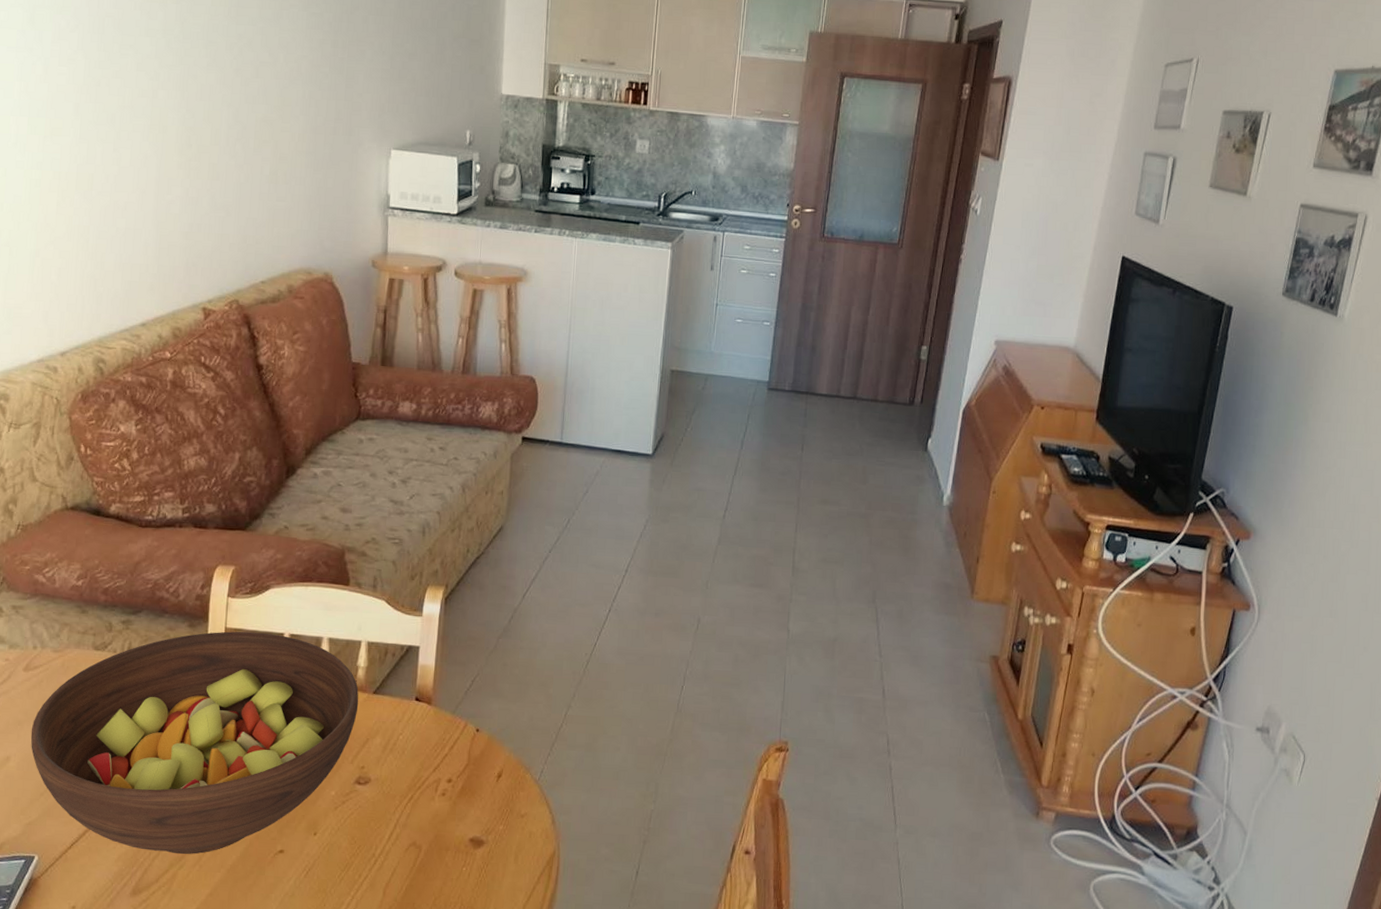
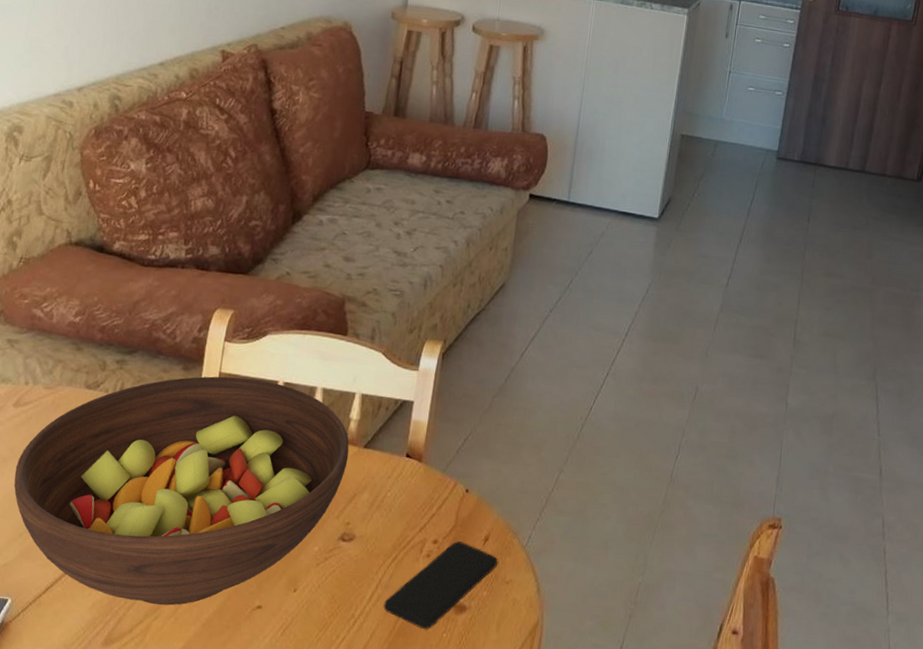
smartphone: none [403,779,512,864] -> present [383,541,498,629]

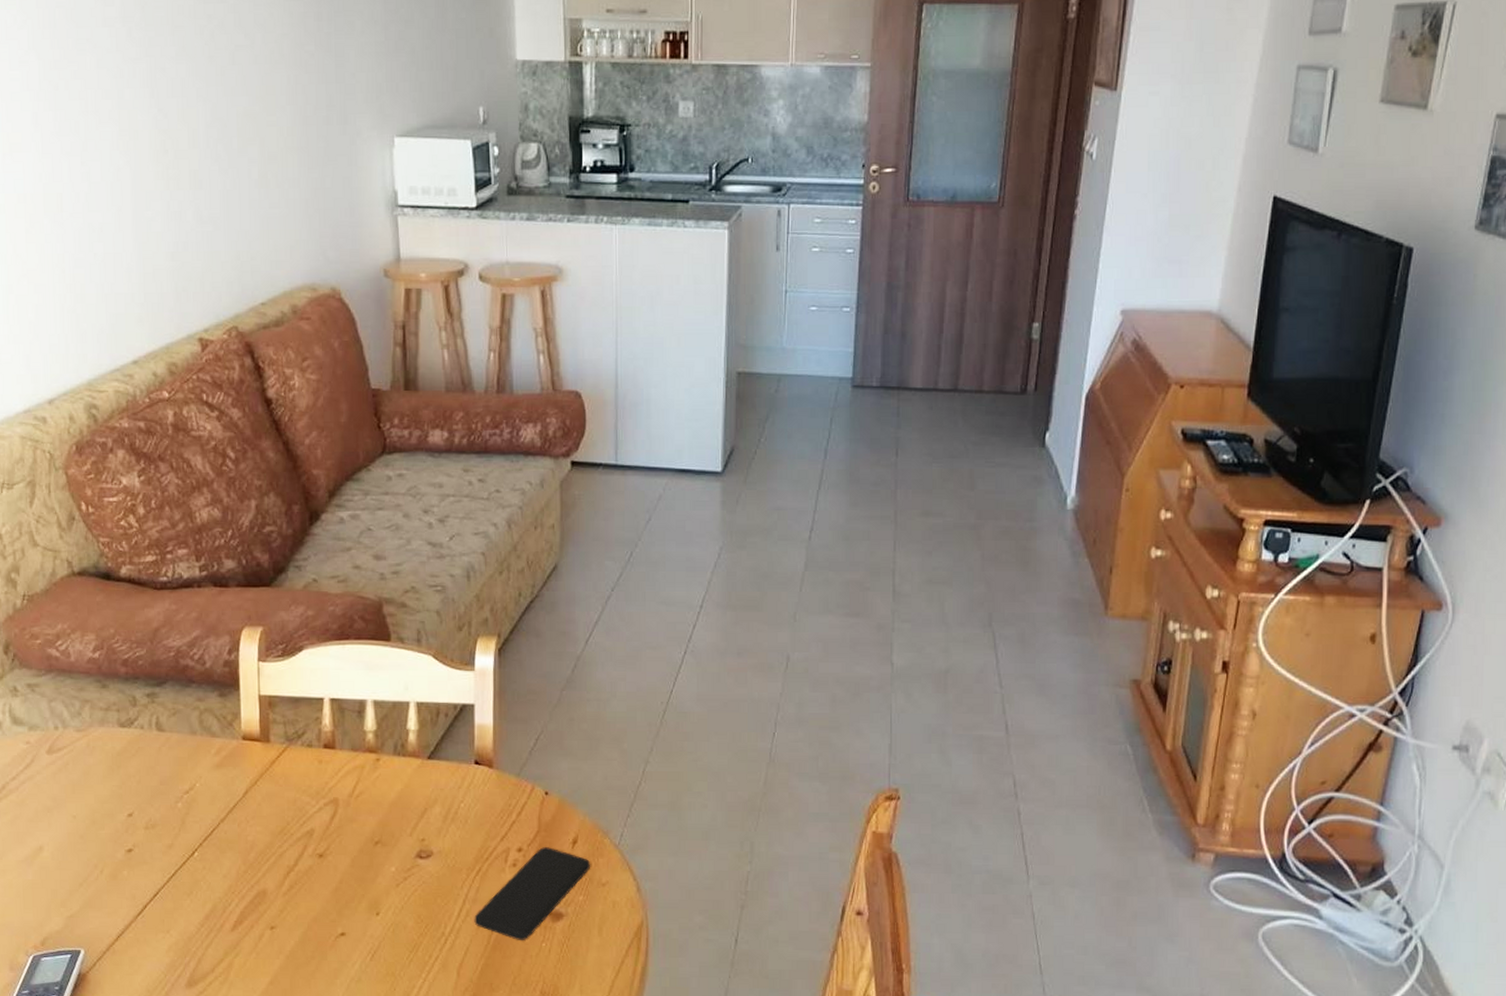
fruit bowl: present [14,376,350,606] -> none [62,698,413,941]

